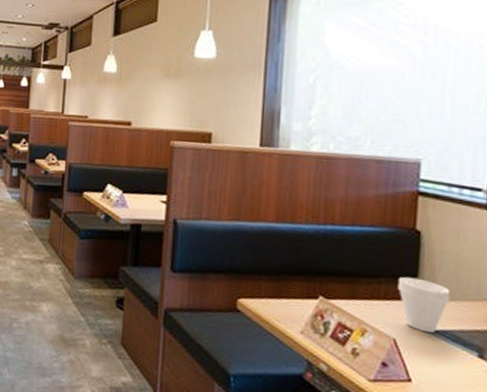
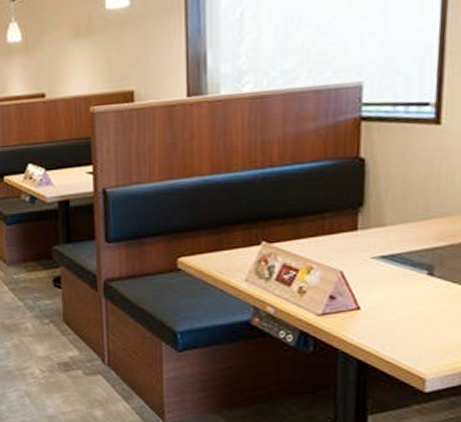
cup: present [397,276,451,334] -> none [342,207,398,260]

